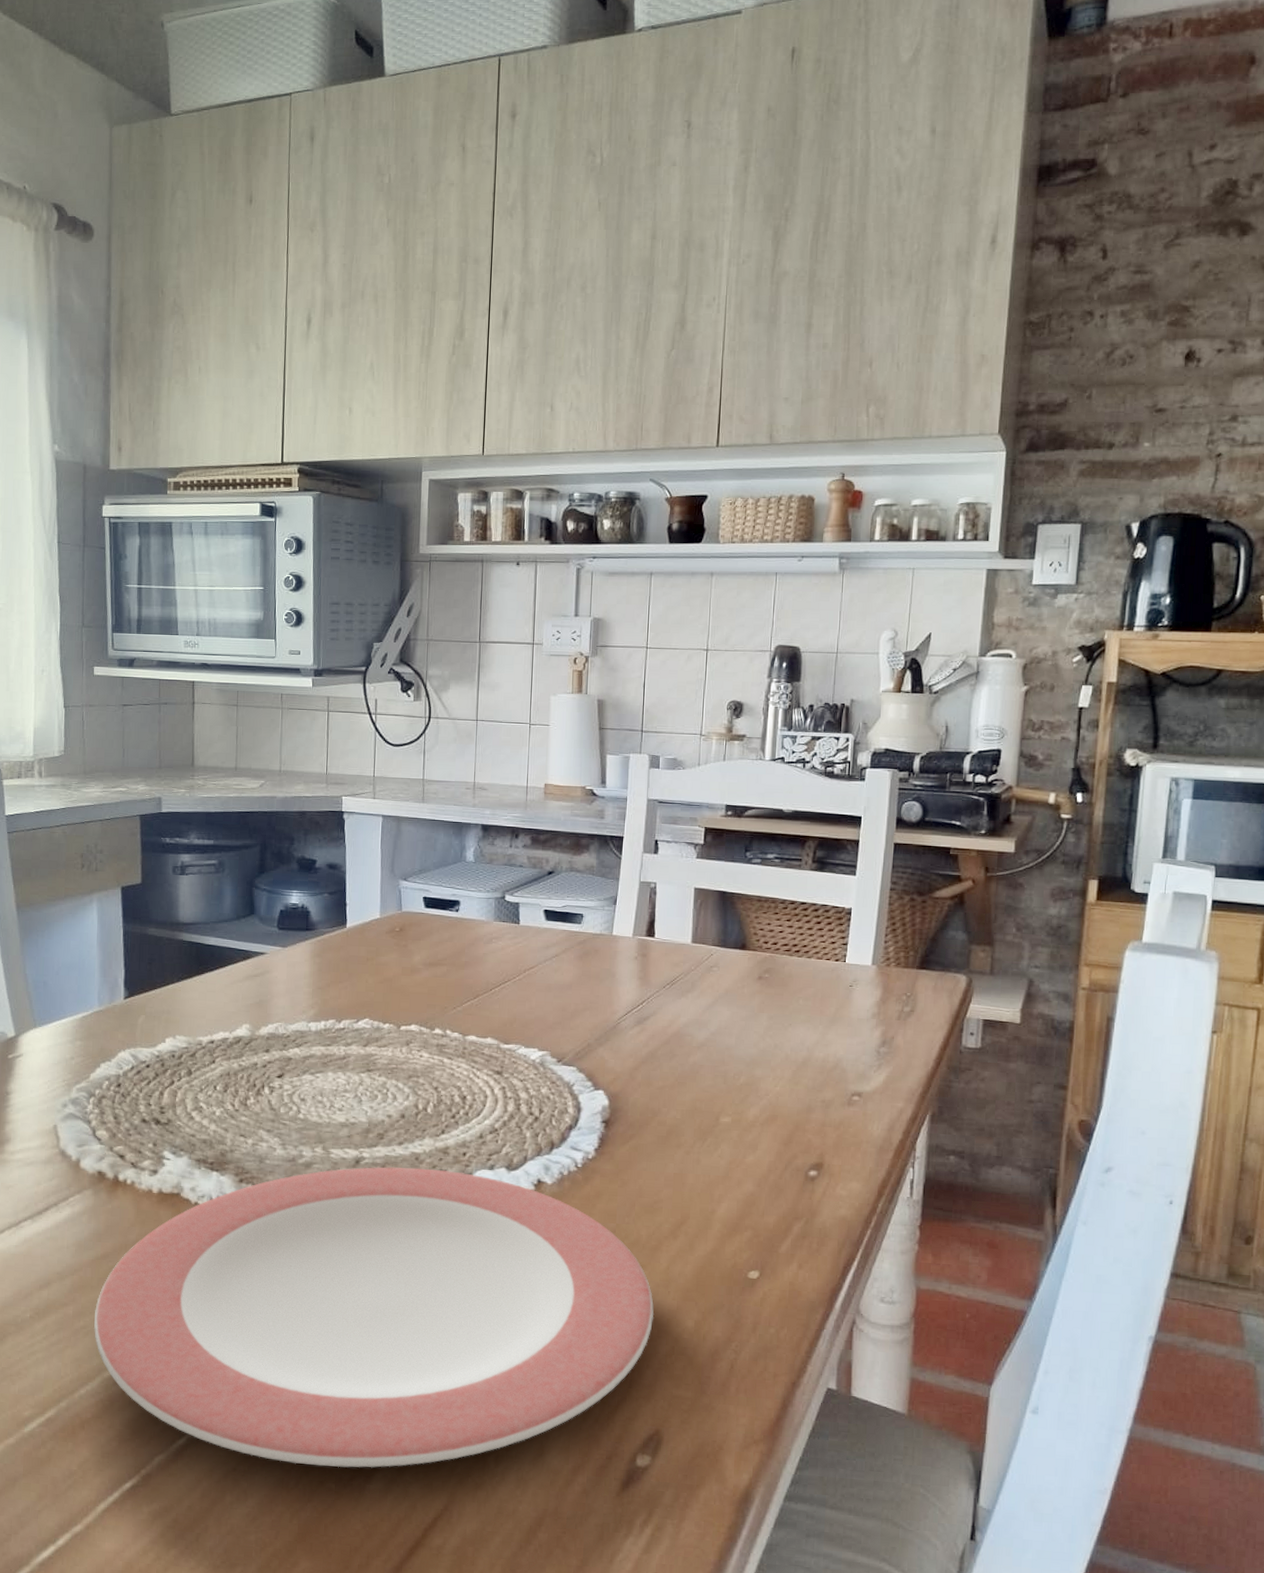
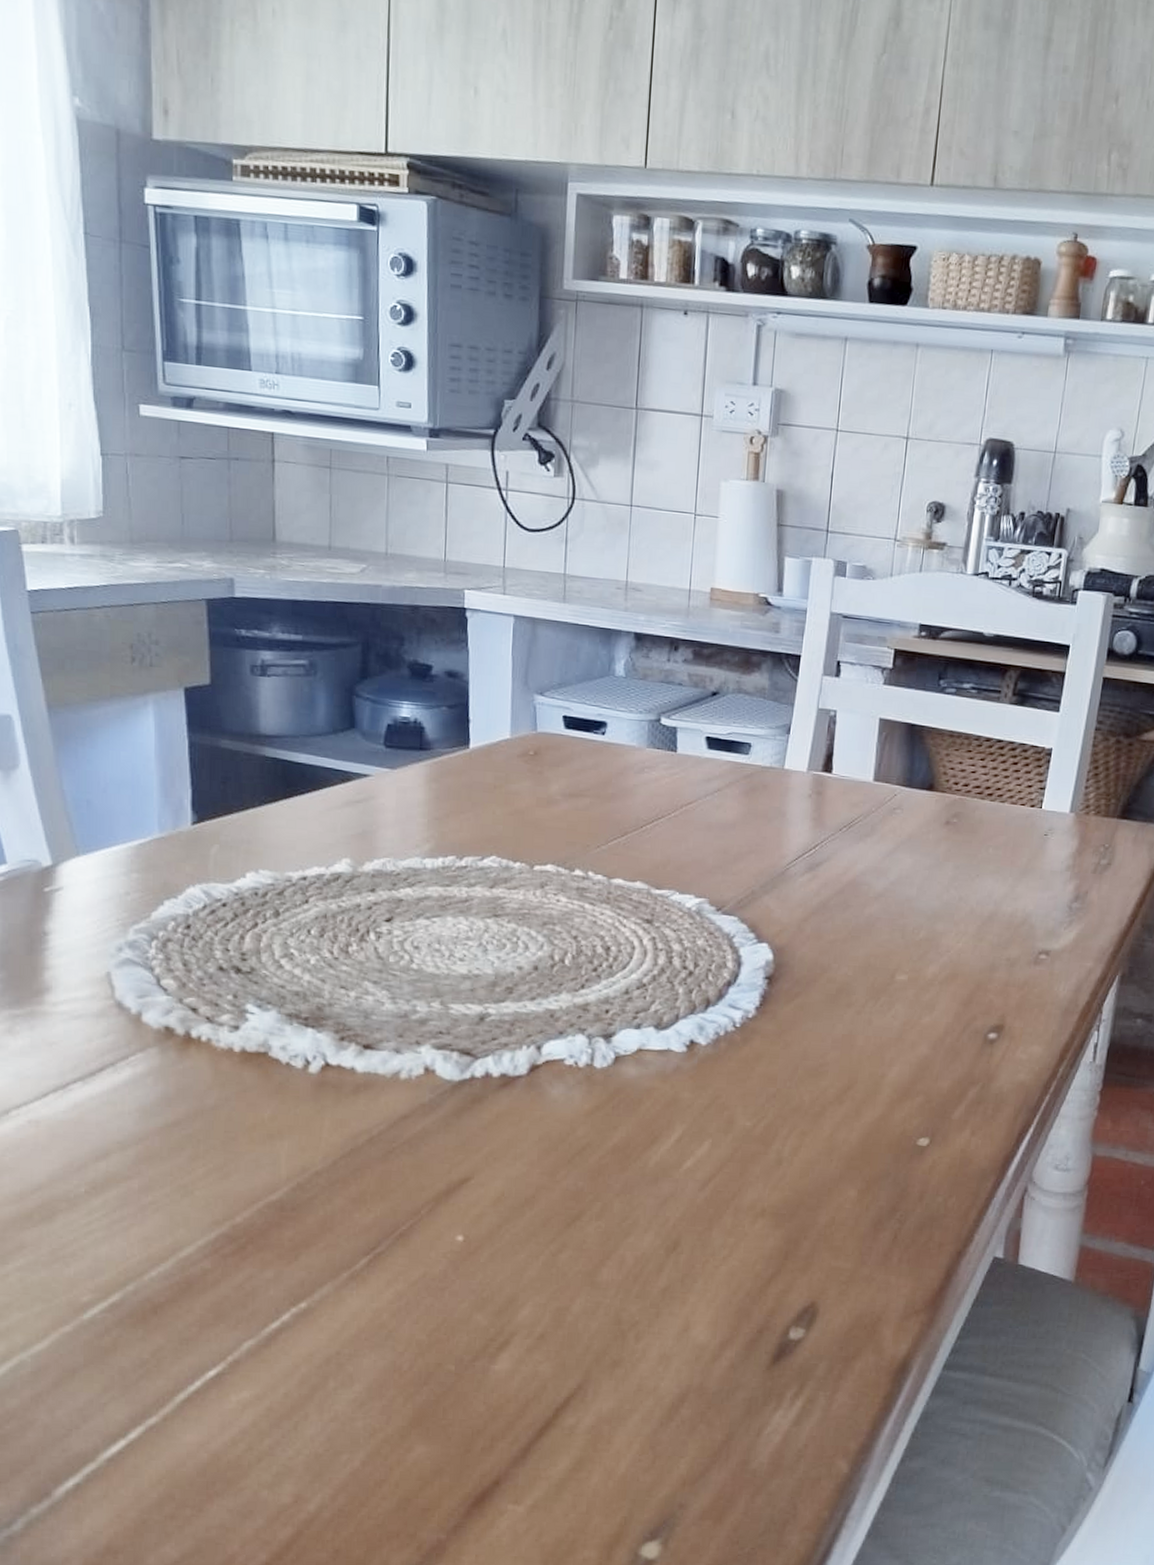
plate: present [94,1166,654,1468] -> none [166,1024,815,1349]

